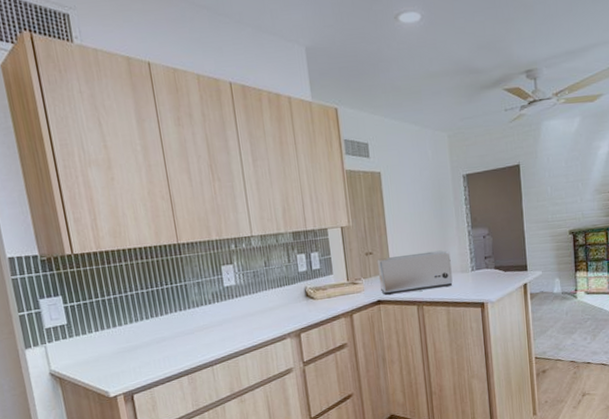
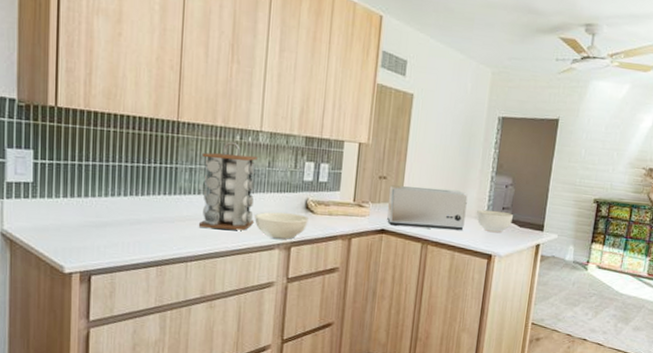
spice rack: none [205,251,264,333] -> present [198,141,258,231]
bowl: none [263,302,311,330] -> present [255,212,309,240]
bowl: none [462,260,497,283] -> present [476,209,514,233]

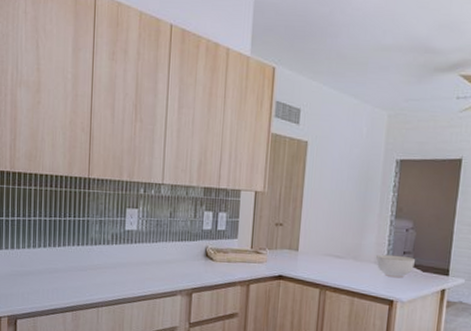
spice rack: present [198,141,258,231] -> none [108,194,160,278]
bowl: present [255,212,309,240] -> none [158,260,208,286]
toaster: present [386,185,468,231] -> none [283,231,366,277]

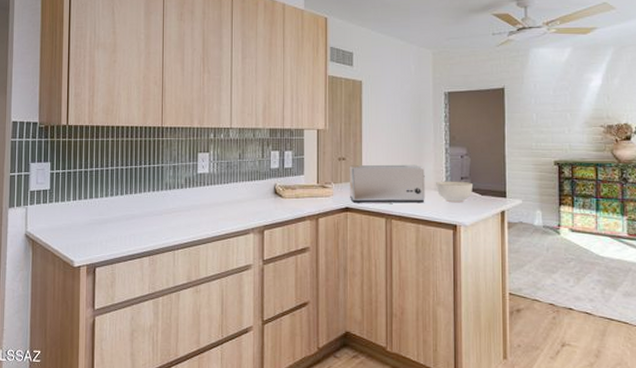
toaster: none [283,231,366,277] -> present [349,164,425,204]

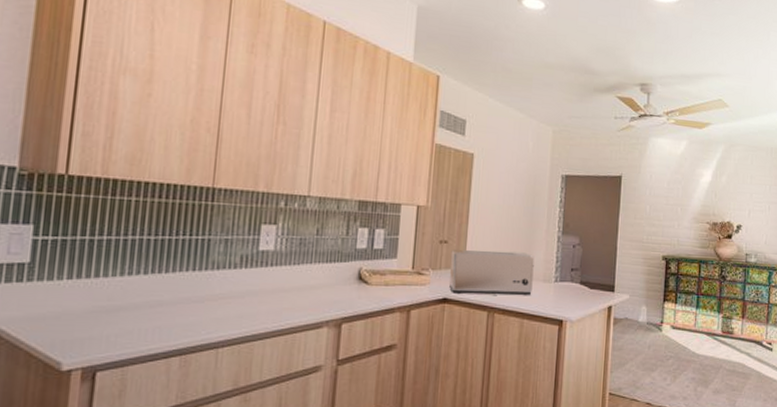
bowl: present [436,181,474,203] -> none [545,271,583,297]

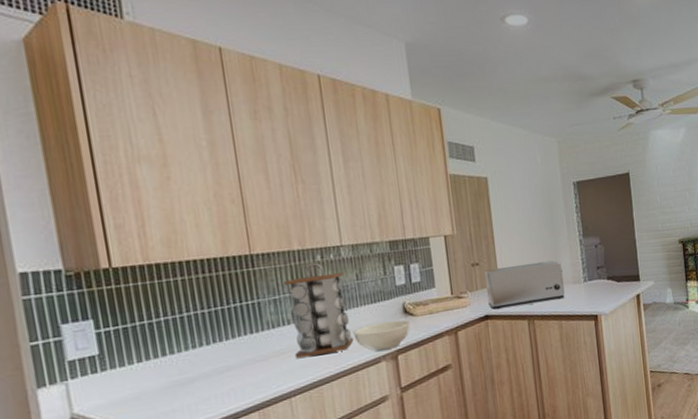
spice rack: none [233,208,305,309] -> present [284,262,354,358]
bowl: none [300,285,362,315] -> present [353,320,410,352]

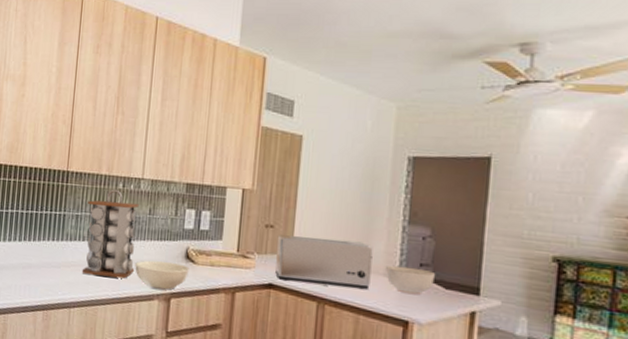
bowl: none [574,270,609,294] -> present [386,265,436,296]

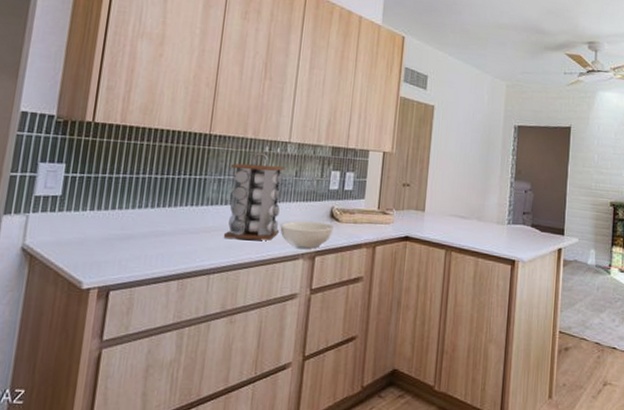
toaster: present [274,235,373,291] -> none [410,192,489,237]
bowl: present [386,265,436,296] -> none [498,214,535,238]

